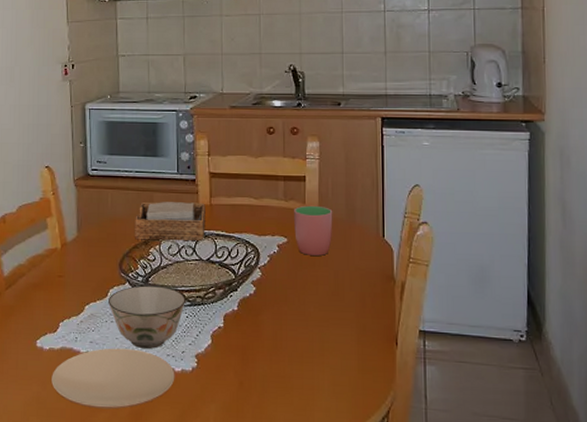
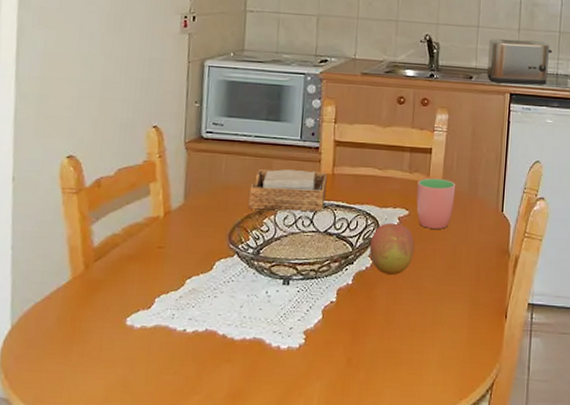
plate: present [52,348,175,410] -> none [140,325,281,392]
soup bowl: present [109,285,187,349] -> none [213,258,299,325]
fruit: none [251,250,296,302] -> present [369,222,415,276]
toaster: none [354,62,423,108] -> present [487,38,553,85]

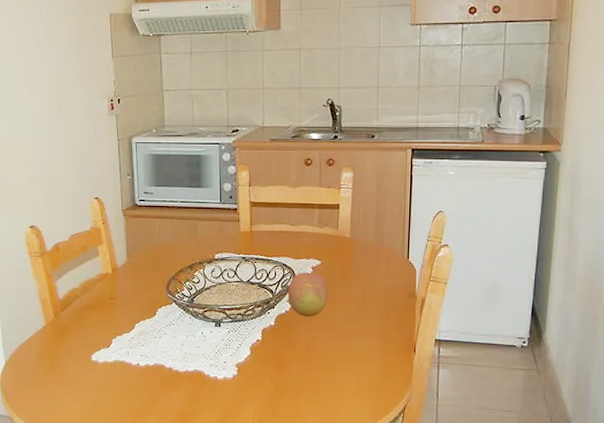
napkin holder: present [247,169,328,213] -> none [179,229,246,265]
cup: present [416,178,456,229] -> none [327,231,363,276]
toaster: present [487,38,553,85] -> none [388,95,453,140]

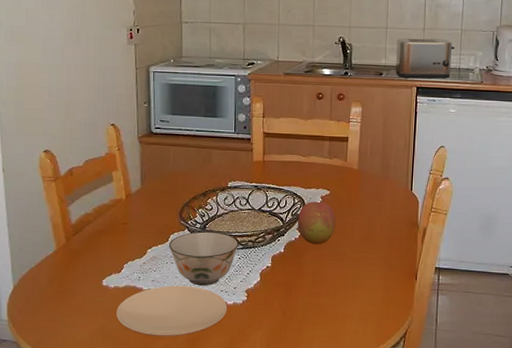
plate: none [106,360,218,412] -> present [116,285,228,337]
soup bowl: none [157,305,228,360] -> present [169,231,239,285]
toaster: none [388,95,453,140] -> present [396,38,455,79]

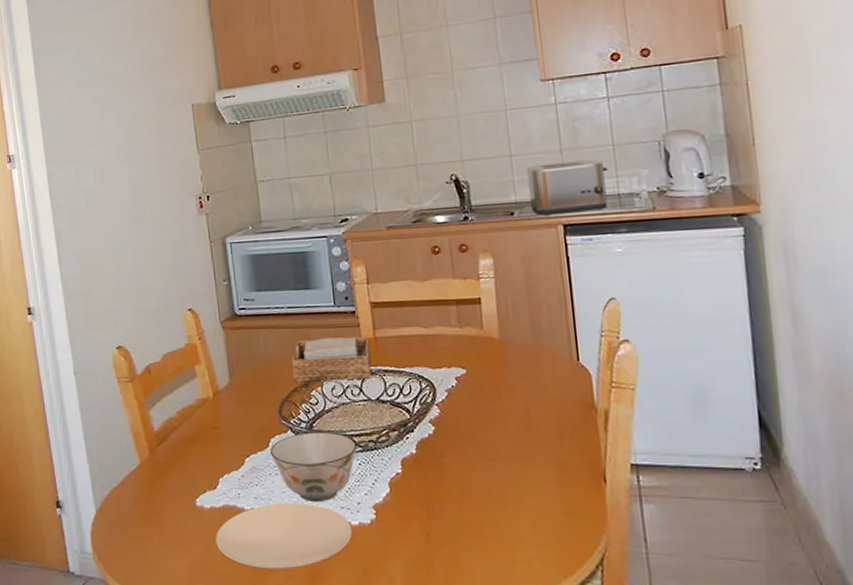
napkin holder: none [193,158,259,194] -> present [291,336,372,383]
fruit: present [297,201,336,245] -> none [428,384,481,442]

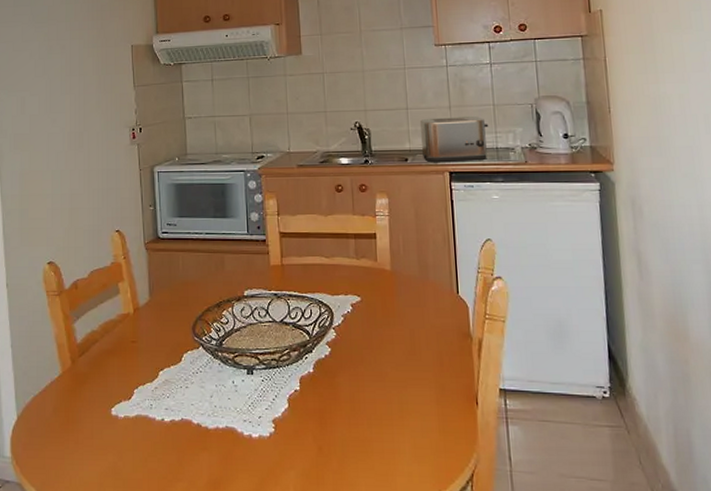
plate: present [216,503,353,571] -> none [127,414,253,479]
soup bowl: present [270,432,358,501] -> none [183,349,261,414]
napkin holder: present [291,336,372,383] -> none [206,263,278,303]

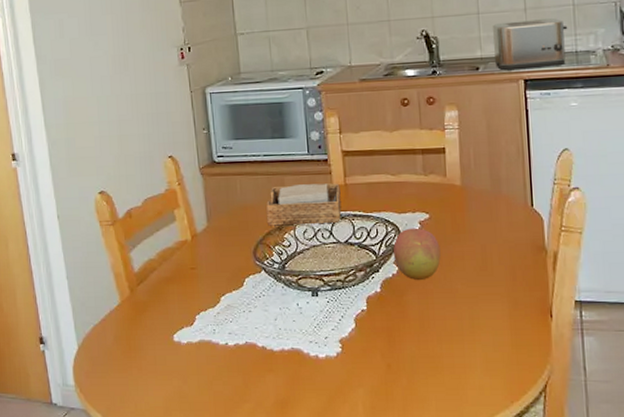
napkin holder: none [206,263,278,303] -> present [266,183,342,226]
fruit: none [326,310,372,363] -> present [393,228,441,281]

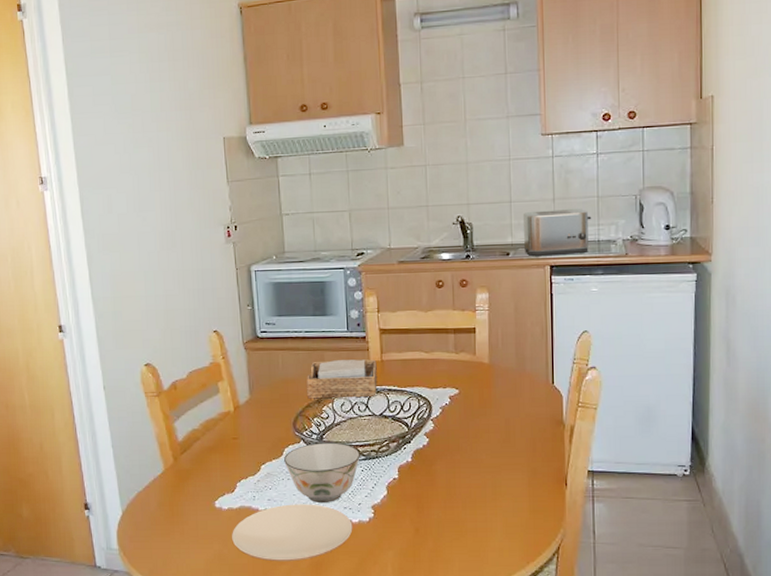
plate: none [192,337,320,400] -> present [232,504,353,562]
soup bowl: none [245,272,326,336] -> present [284,442,361,503]
fruit: present [393,228,441,281] -> none [424,402,468,452]

